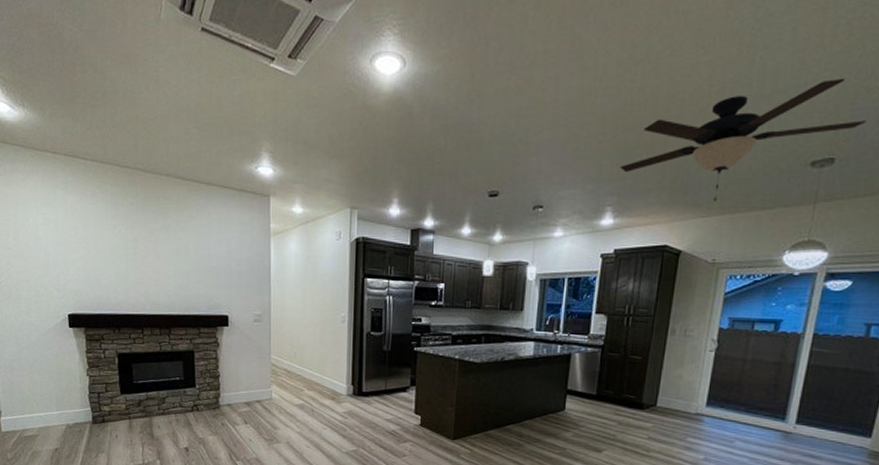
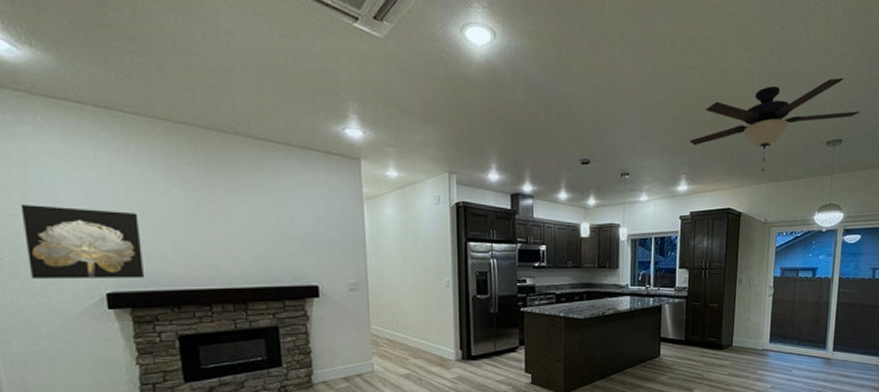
wall art: none [14,239,96,303] -> present [20,205,145,279]

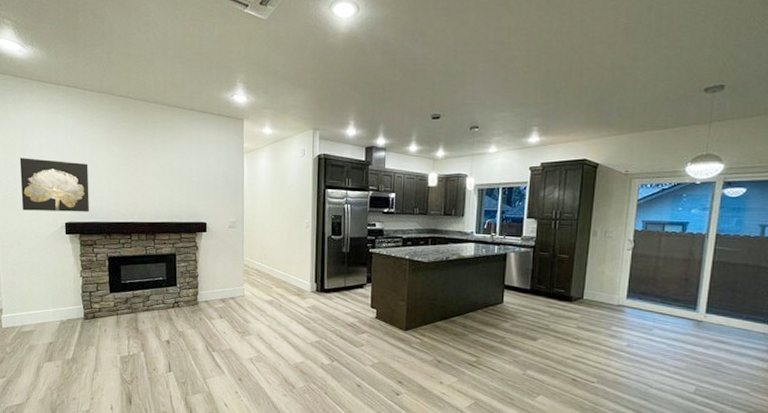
ceiling fan: present [690,77,859,172] -> none [543,19,748,122]

